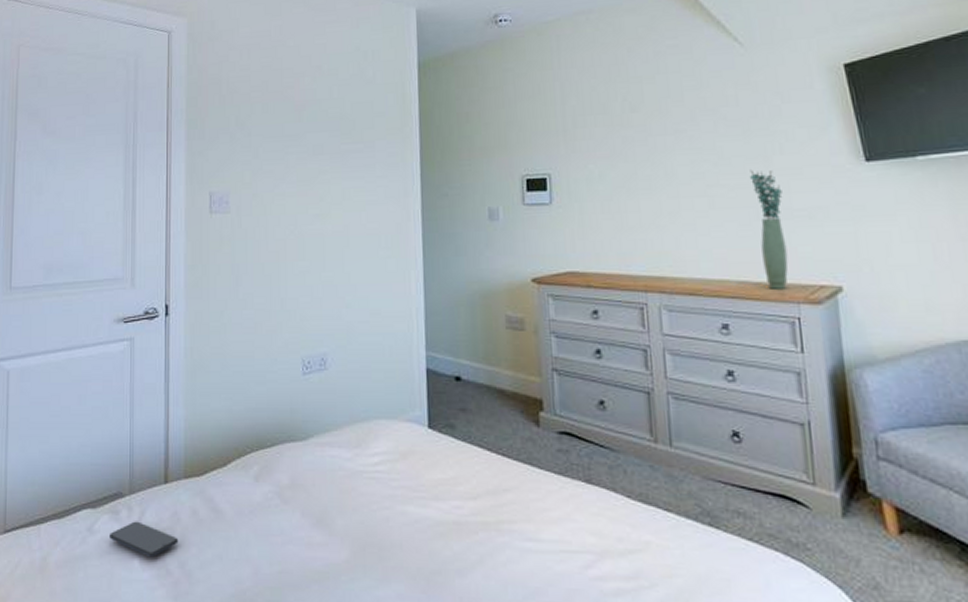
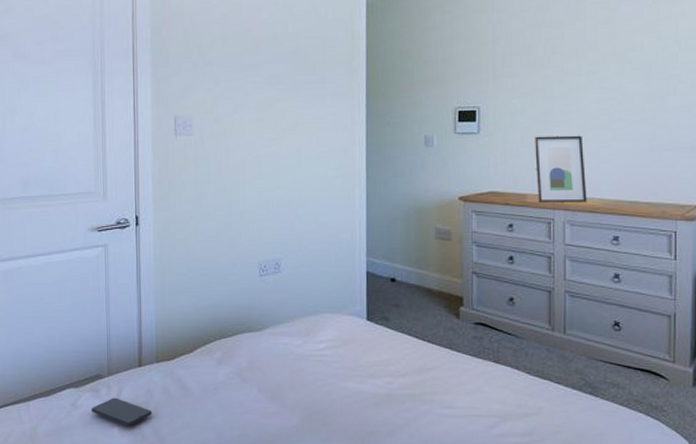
picture frame: none [617,204,686,285] -> present [535,135,587,204]
vase: present [750,170,789,289] -> none [647,107,672,208]

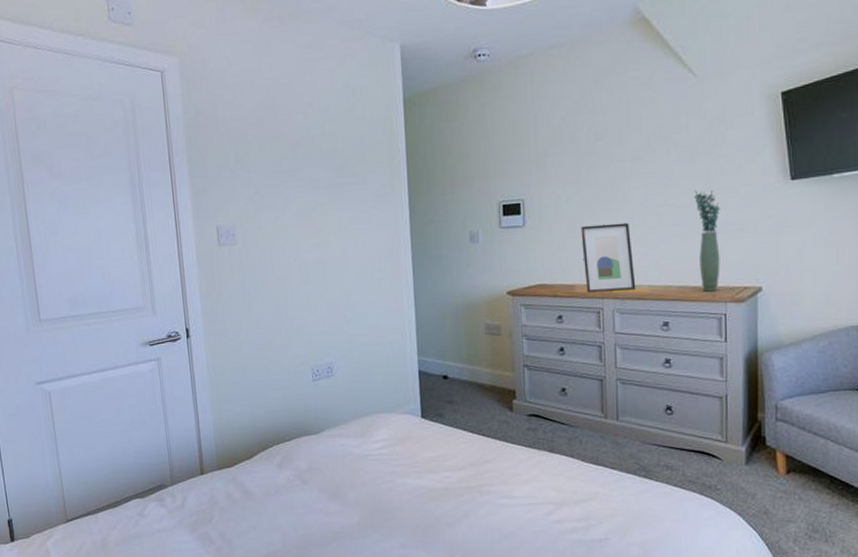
smartphone: present [90,397,152,427] -> none [157,505,218,532]
vase: none [647,107,672,208] -> present [694,190,720,292]

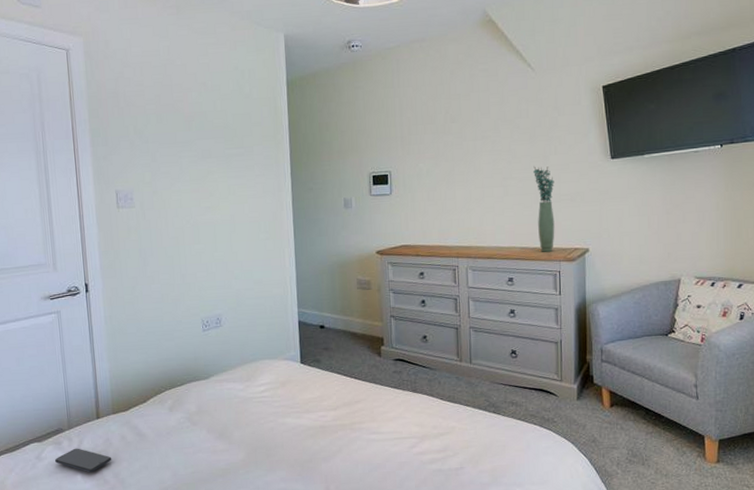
smartphone: none [157,505,218,532] -> present [54,448,112,473]
picture frame: present [581,222,636,293] -> none [439,192,486,252]

